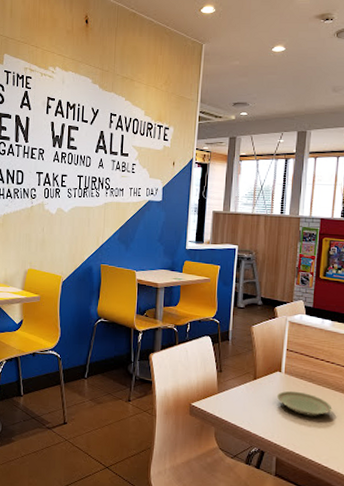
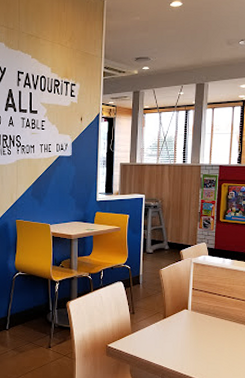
plate: present [276,390,332,416] -> none [184,326,234,347]

